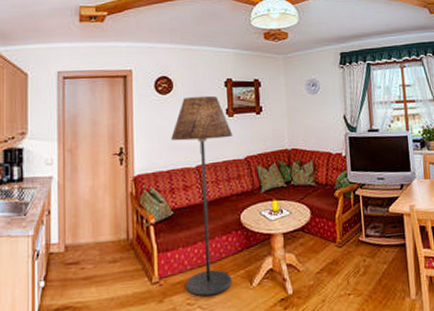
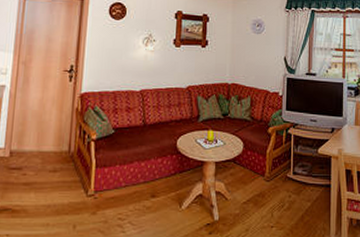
floor lamp: present [171,95,233,297] -> none [119,24,178,213]

